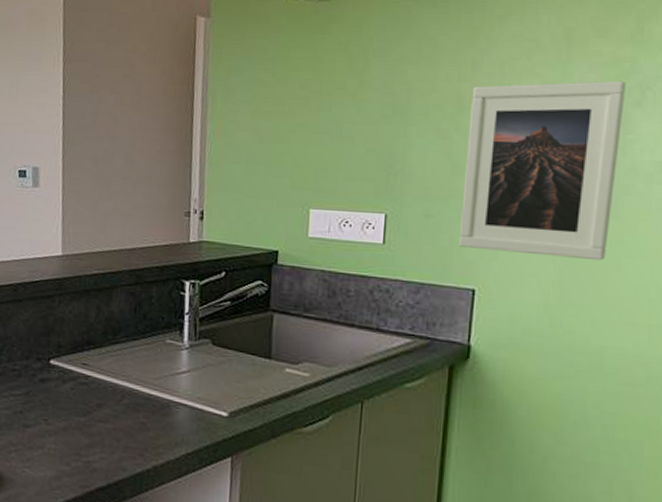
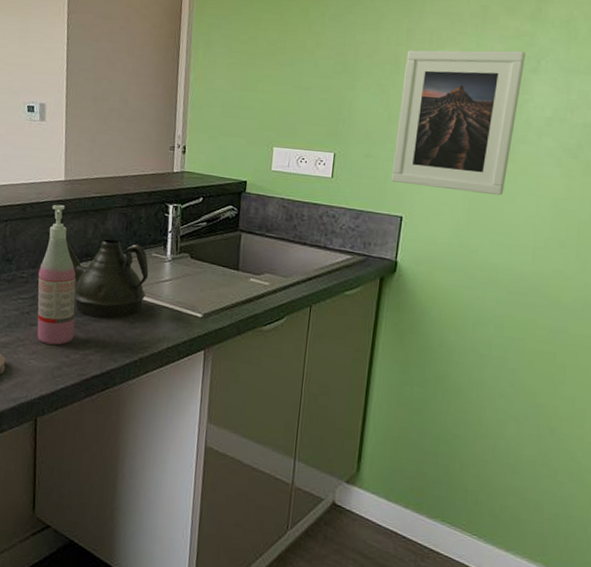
soap dispenser: none [32,283,77,451] -> present [37,204,76,345]
teapot: none [65,323,163,419] -> present [66,239,149,319]

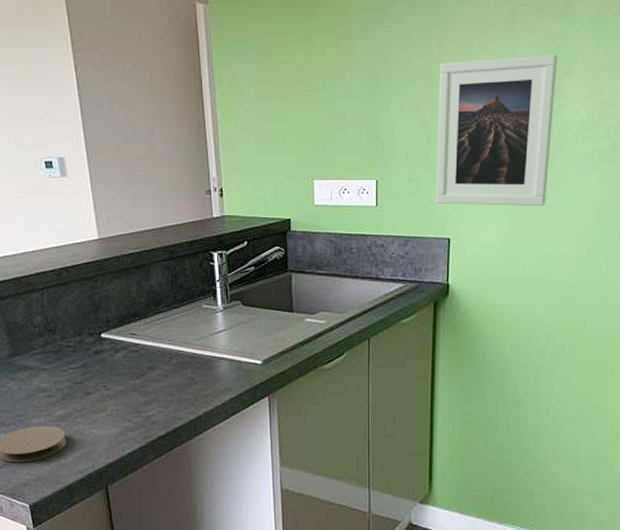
soap dispenser: present [37,204,76,345] -> none [86,265,134,411]
teapot: present [66,239,149,319] -> none [111,296,202,378]

